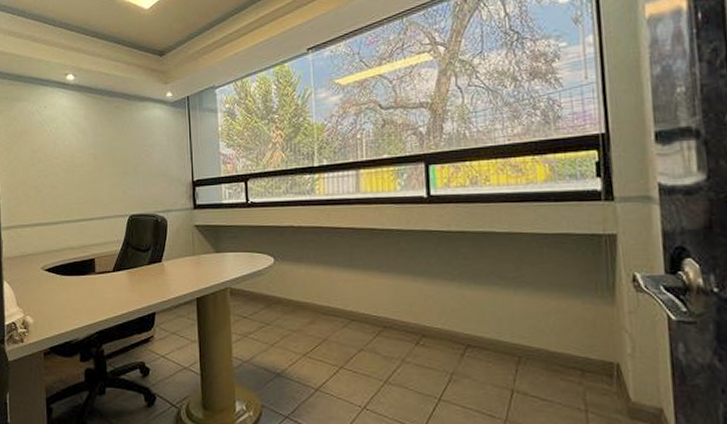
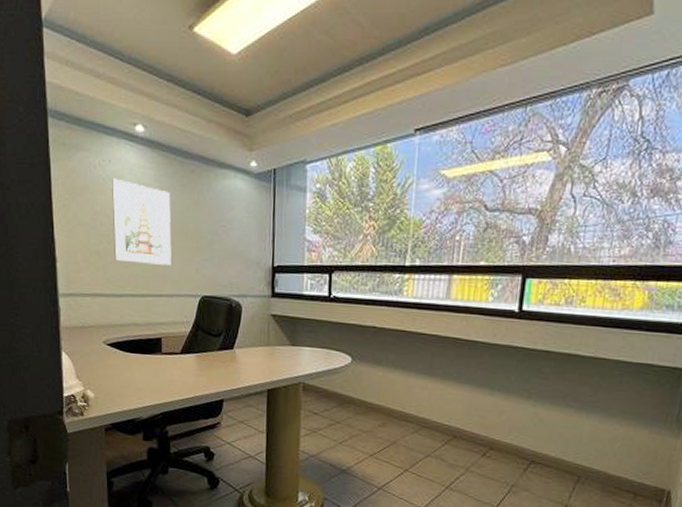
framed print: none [48,120,101,192] -> present [112,178,172,266]

